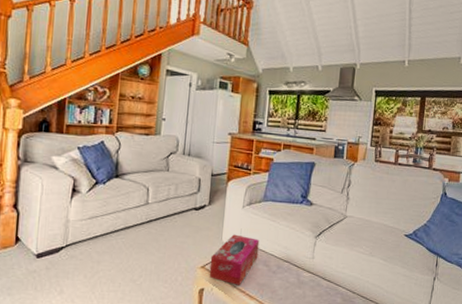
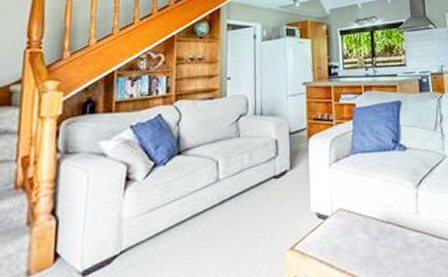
tissue box: present [209,234,260,285] -> none [300,199,355,265]

